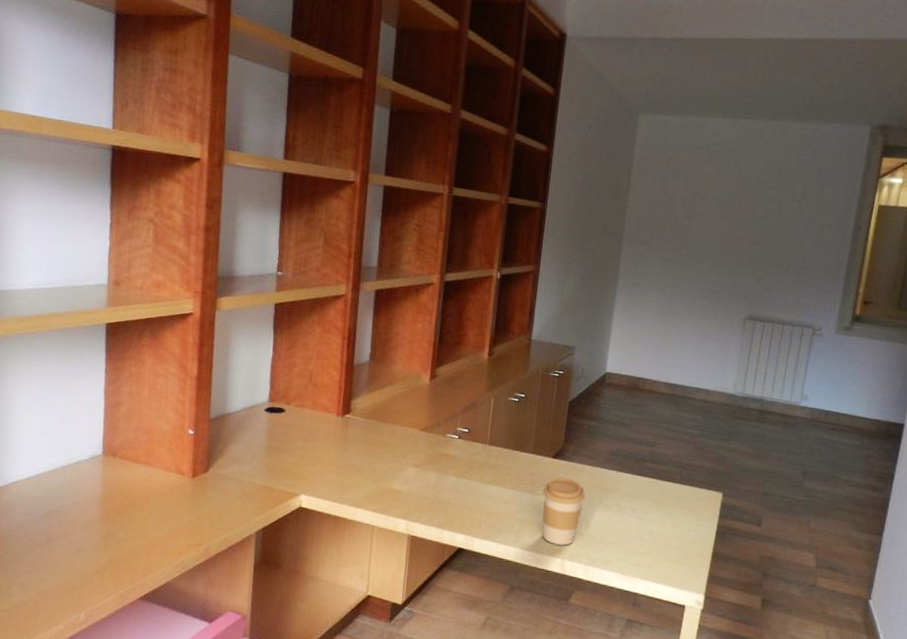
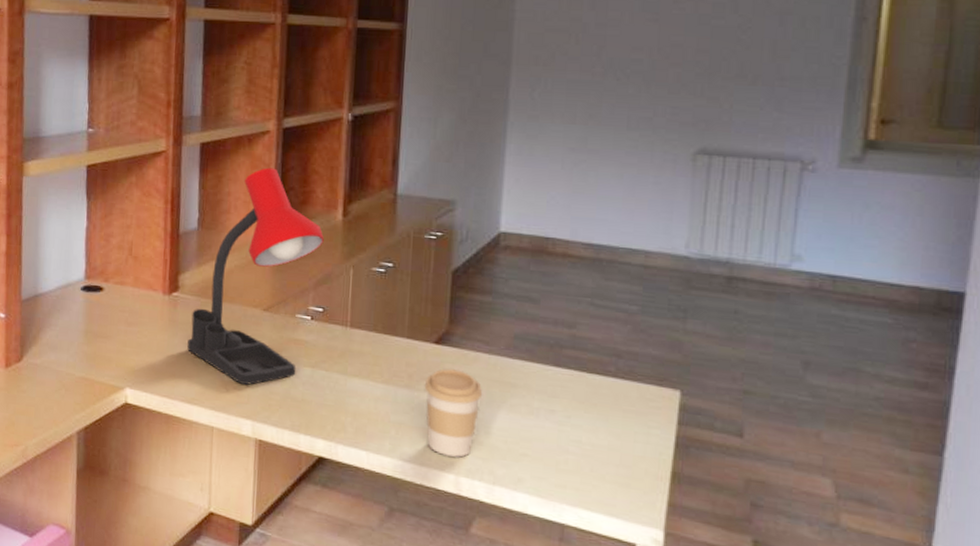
desk lamp: none [355,313,472,491] -> present [187,167,324,385]

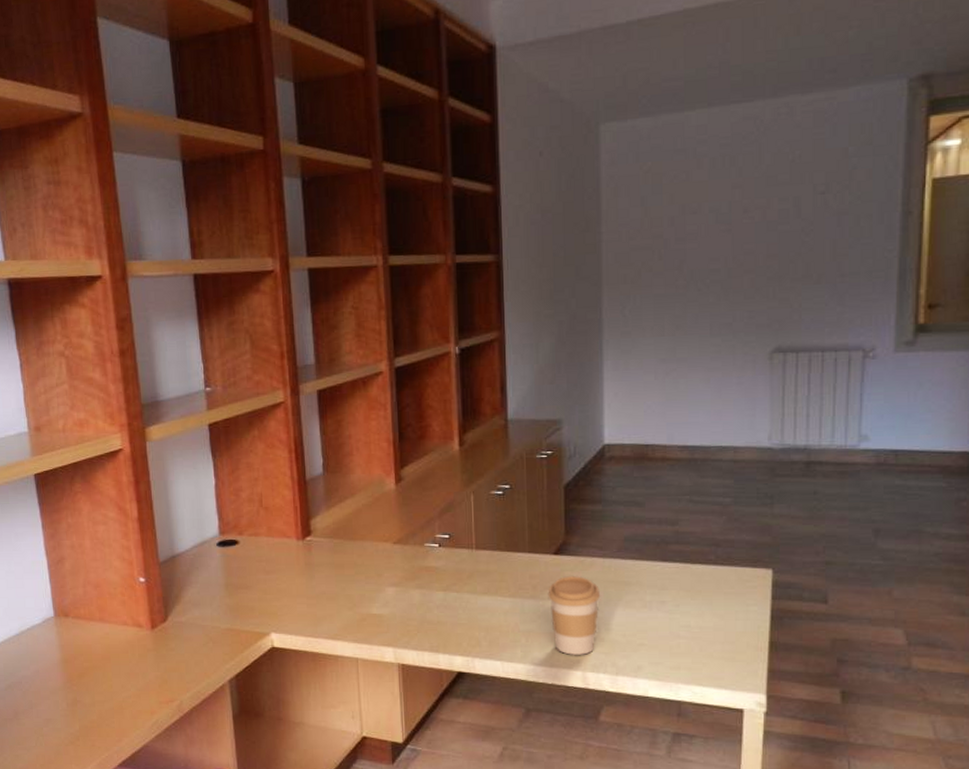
desk lamp: present [187,167,324,385] -> none [325,407,444,615]

